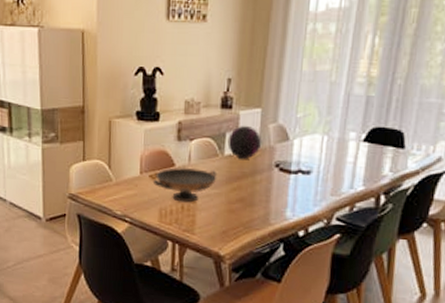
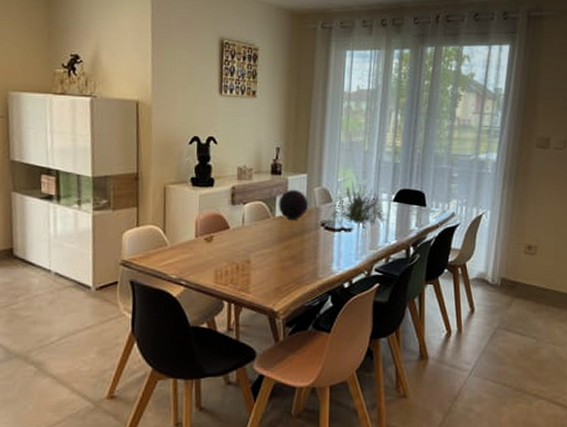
decorative bowl: present [152,167,217,203] -> none [208,229,270,263]
plant: none [283,117,355,172] -> present [328,181,388,229]

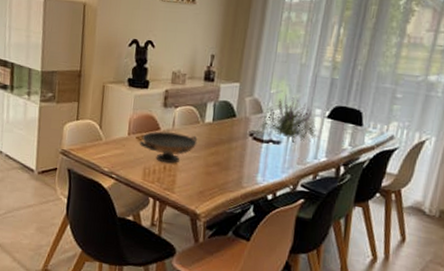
decorative bowl: none [208,229,270,263] -> present [139,131,198,164]
decorative orb: present [278,189,309,220] -> none [208,97,239,127]

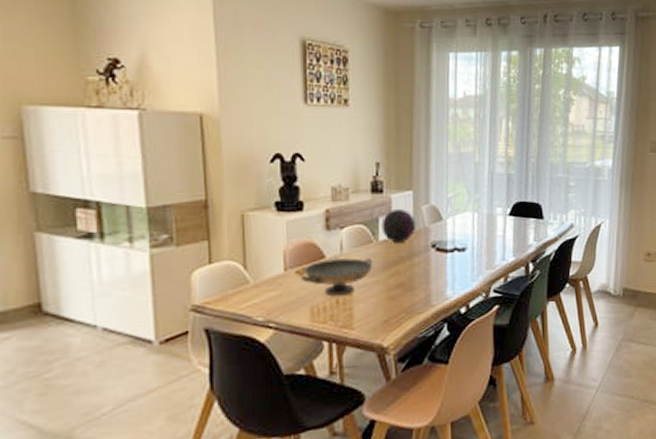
decorative orb: none [208,97,239,127] -> present [381,208,417,243]
plant: present [256,94,319,144] -> none [438,196,505,247]

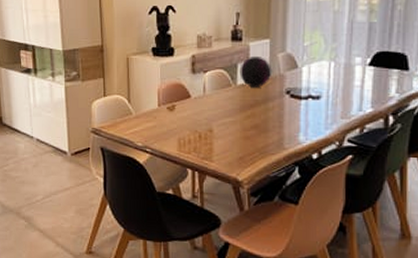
decorative bowl: present [300,257,373,297] -> none [170,98,231,132]

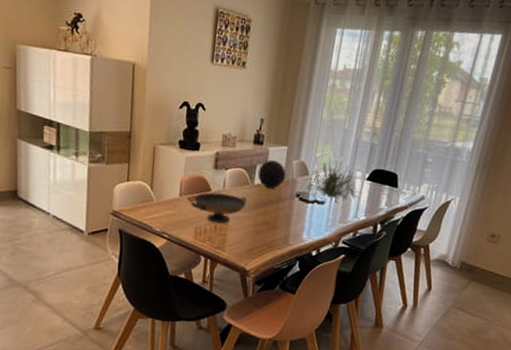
decorative bowl: none [170,98,231,132] -> present [190,192,248,224]
plant: none [293,45,363,96] -> present [302,157,359,204]

